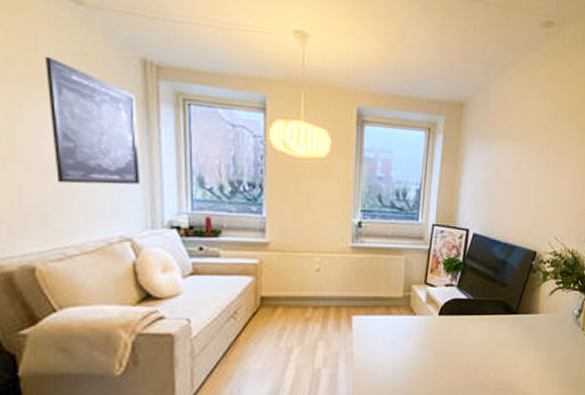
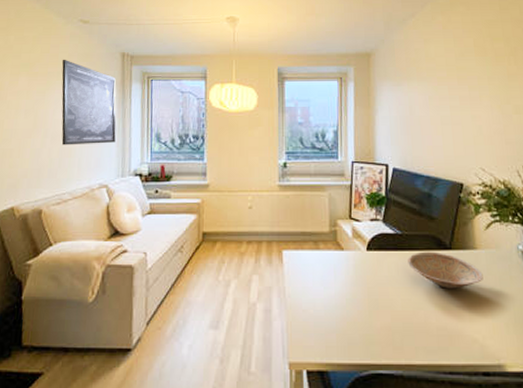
bowl: none [476,316,541,349] -> present [408,251,483,289]

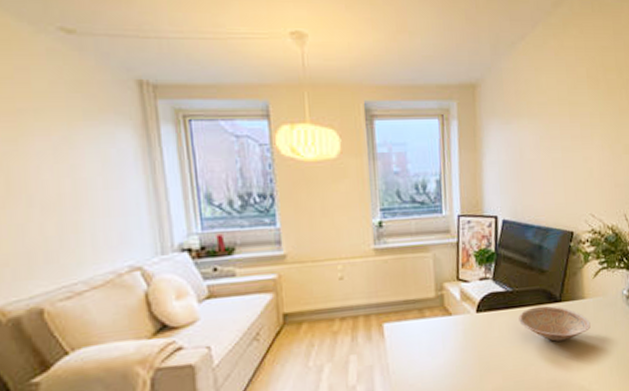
wall art: present [61,59,116,146] -> none [38,88,145,217]

